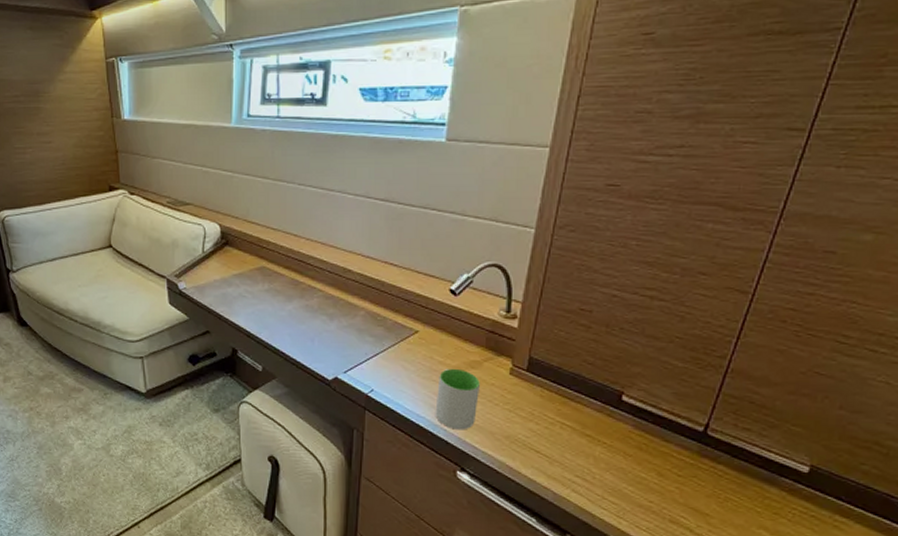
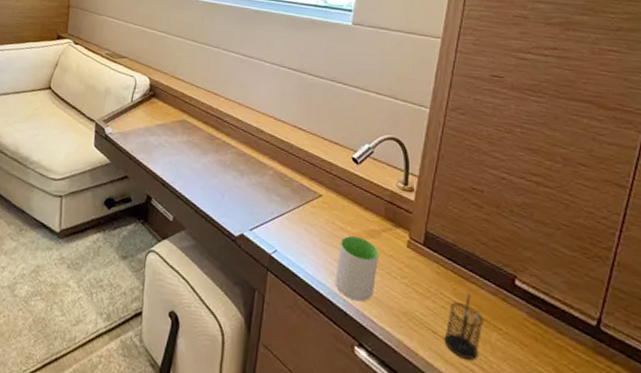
pencil holder: none [547,410,588,473] -> present [444,290,484,360]

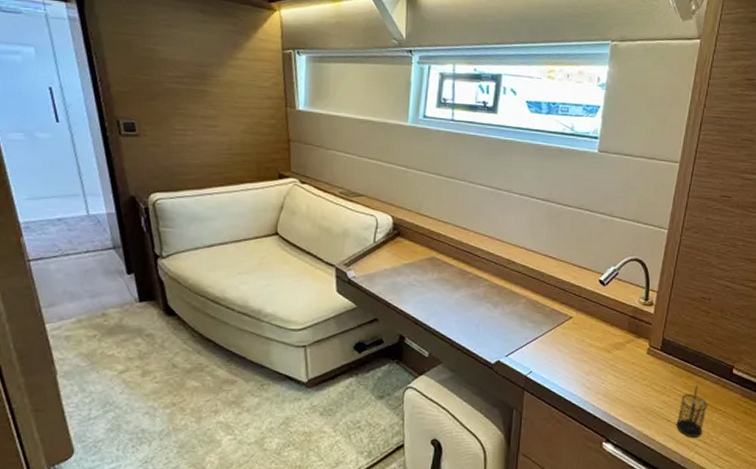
mug: present [335,235,379,302] -> none [585,349,623,405]

